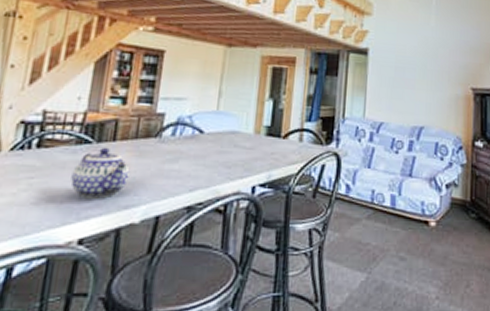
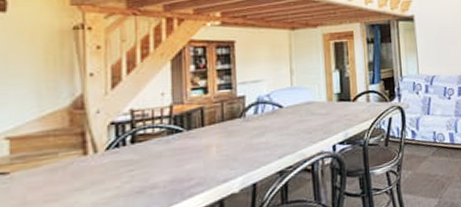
teapot: present [70,147,130,199] -> none [169,133,223,180]

